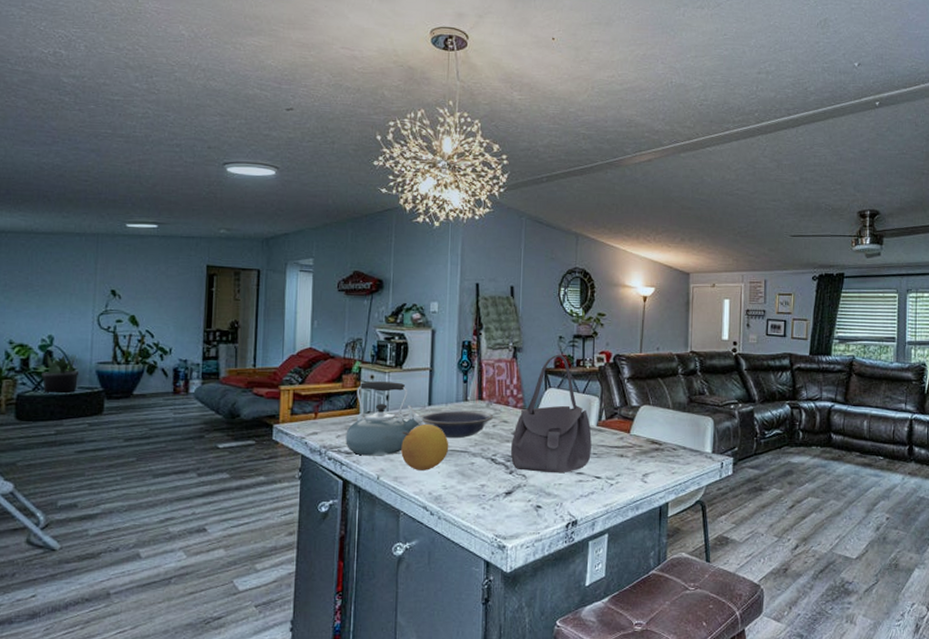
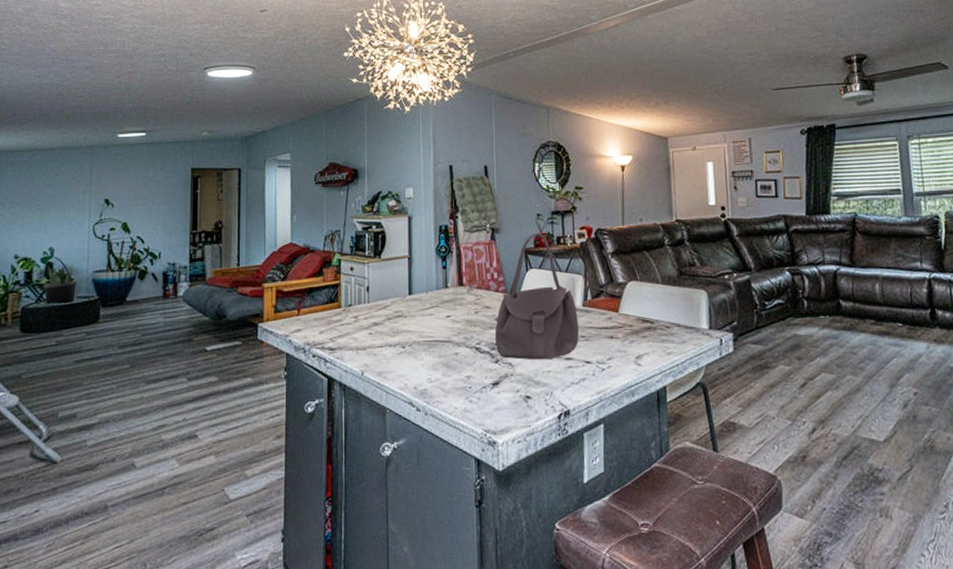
kettle: present [345,381,424,456] -> none [328,272,405,351]
fruit: present [401,423,449,471] -> none [384,314,432,364]
bowl: present [421,410,494,439] -> none [402,297,476,329]

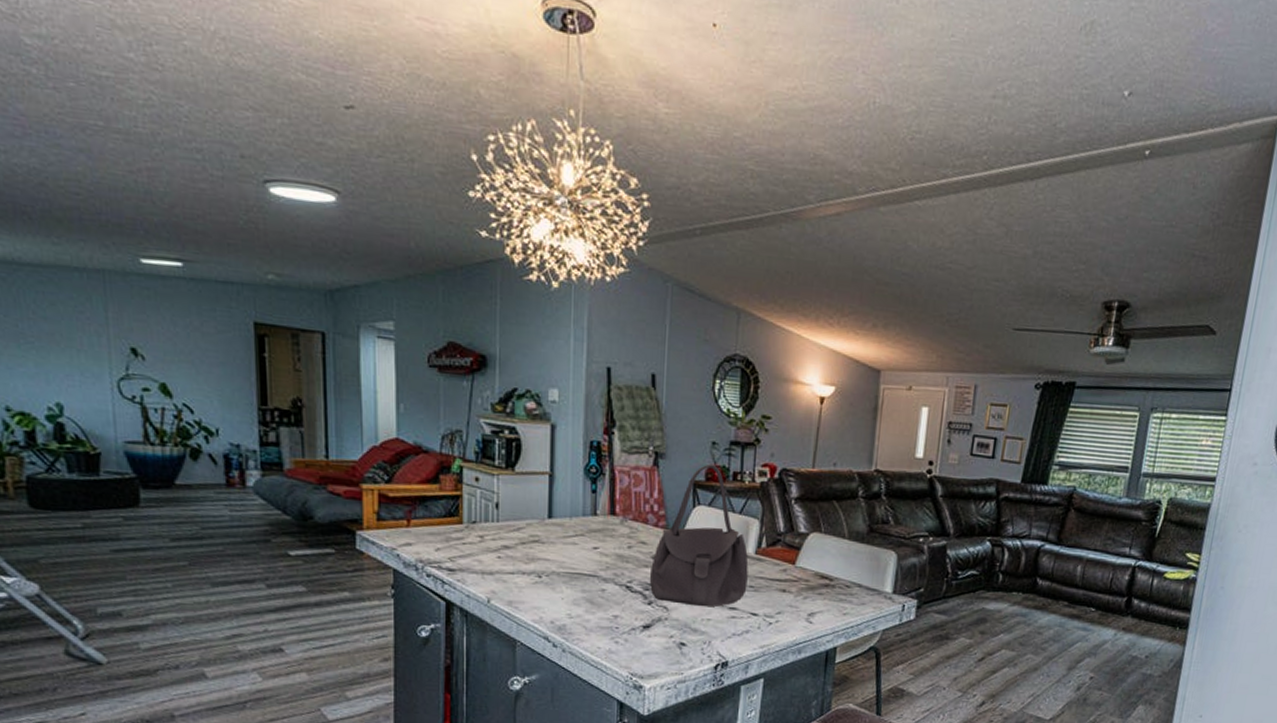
planter: present [43,266,76,306] -> none [54,428,102,480]

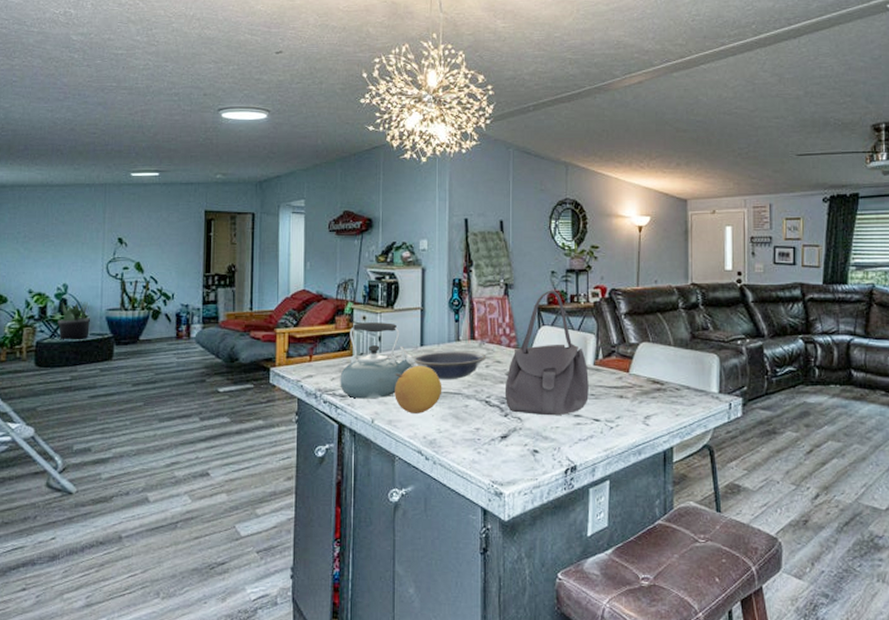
planter: none [54,428,102,480] -> present [57,303,90,342]
kettle: none [447,484,543,576] -> present [340,322,416,399]
fruit: none [516,540,575,596] -> present [395,365,442,414]
bowl: none [540,525,629,560] -> present [414,351,487,380]

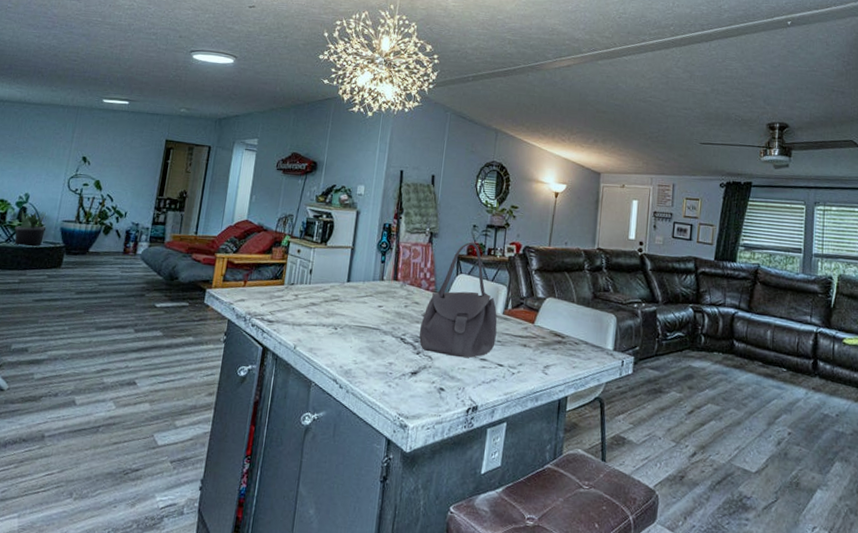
kettle: present [340,322,416,399] -> none [268,255,342,327]
fruit: present [395,365,442,414] -> none [318,299,363,344]
bowl: present [414,351,487,380] -> none [339,288,407,316]

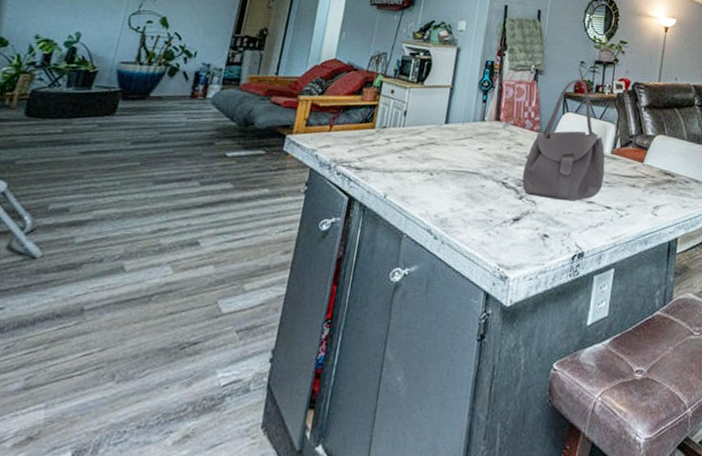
planter: present [14,211,46,247] -> none [59,52,100,93]

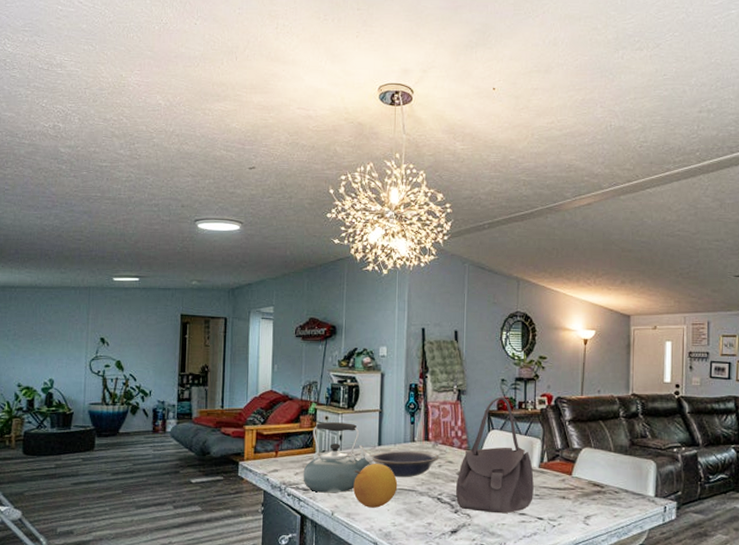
kettle: none [356,96,439,174] -> present [303,422,374,493]
fruit: none [411,142,461,191] -> present [353,463,398,508]
bowl: none [436,129,509,160] -> present [372,450,440,478]

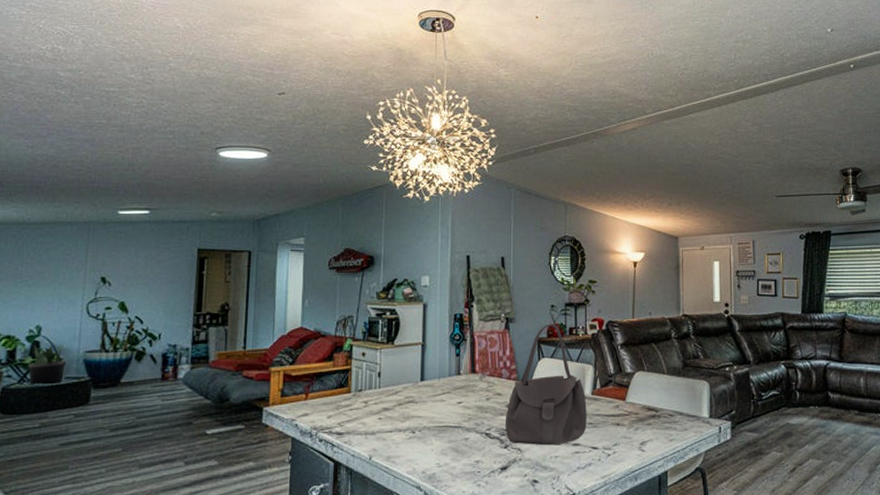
planter: none [44,397,74,432] -> present [28,345,65,387]
kettle: present [303,422,374,493] -> none [337,358,416,436]
fruit: present [353,463,398,508] -> none [393,399,442,449]
bowl: present [372,450,440,478] -> none [414,384,487,414]

